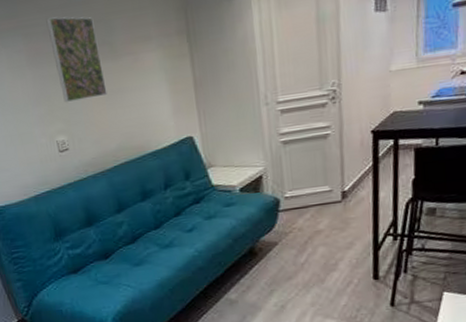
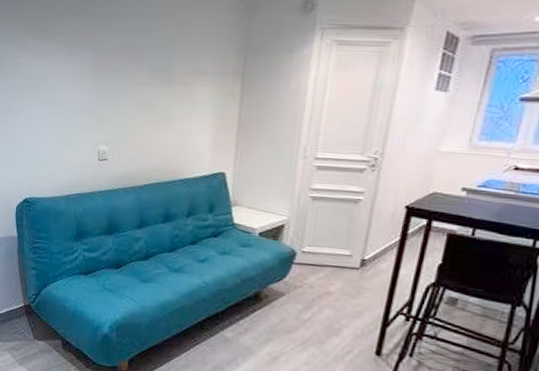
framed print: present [46,17,107,103] -> none [114,38,158,118]

